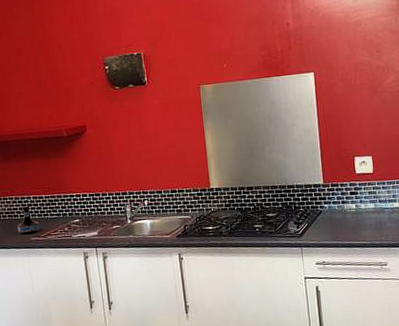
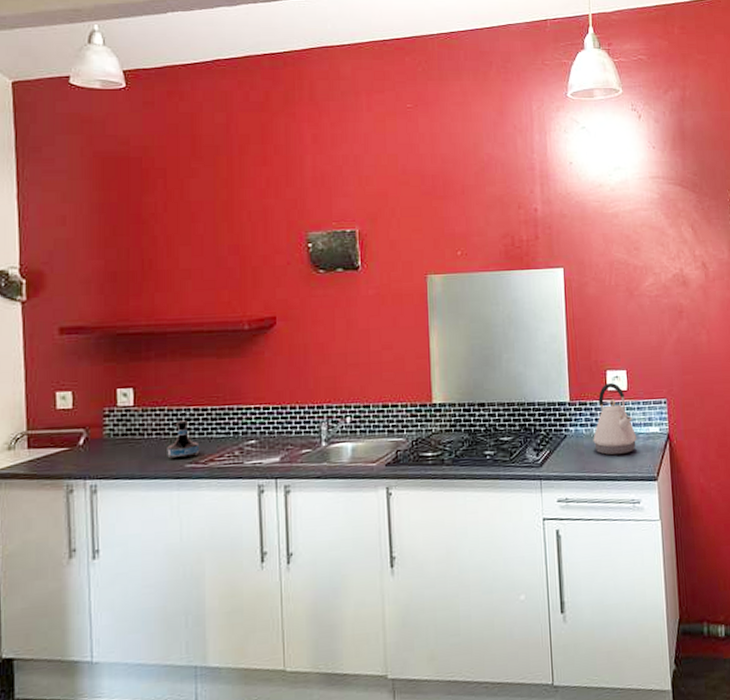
kettle: none [344,166,383,227] -> present [593,382,637,455]

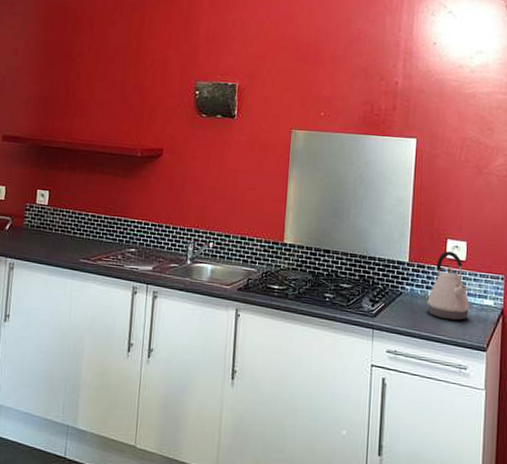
tequila bottle: present [167,420,200,460] -> none [67,223,93,255]

